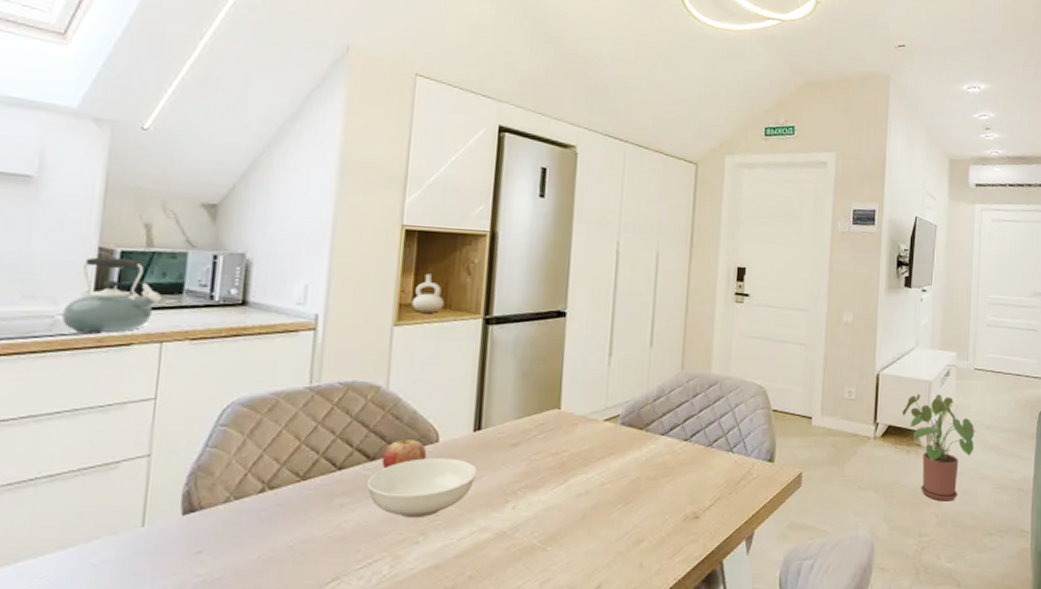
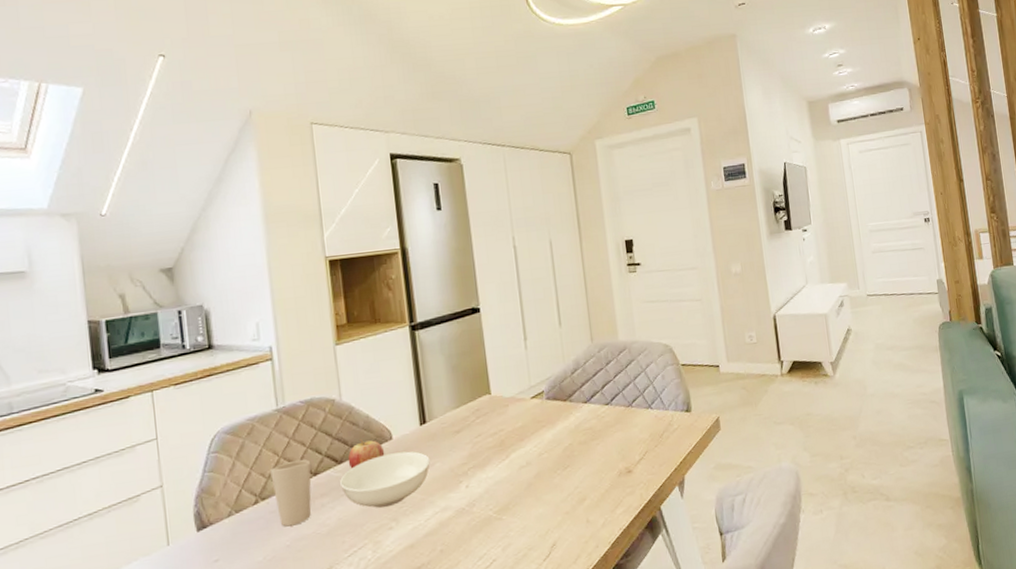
kettle: present [62,257,162,333] -> none [71,325,145,394]
cup: none [286,449,338,524] -> present [270,459,312,527]
ceramic jug: present [411,273,444,313] -> none [346,294,374,330]
house plant: present [902,394,976,502] -> none [804,325,879,424]

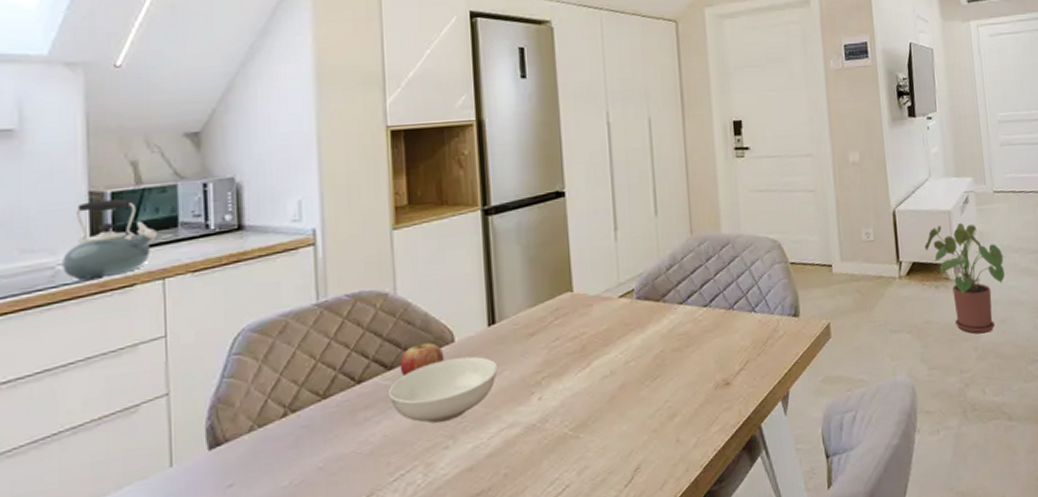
kettle: none [71,325,145,394] -> present [62,198,158,280]
cup: present [270,459,312,527] -> none [304,363,355,445]
house plant: none [804,325,879,424] -> present [924,223,1005,334]

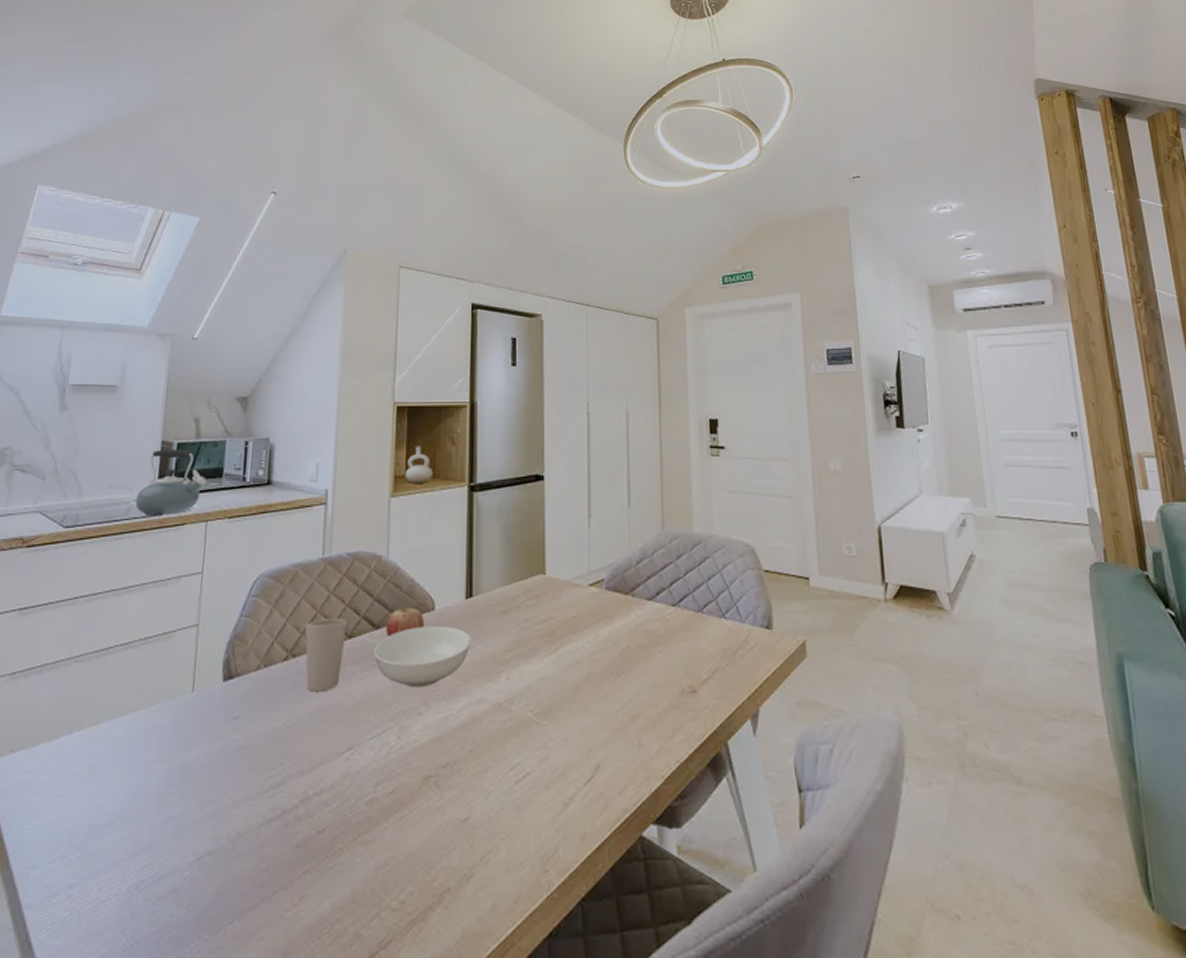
cup: none [304,363,355,445] -> present [305,617,348,692]
ceramic jug: none [407,171,440,213] -> present [404,446,433,483]
house plant: present [924,223,1005,334] -> none [914,548,1011,677]

